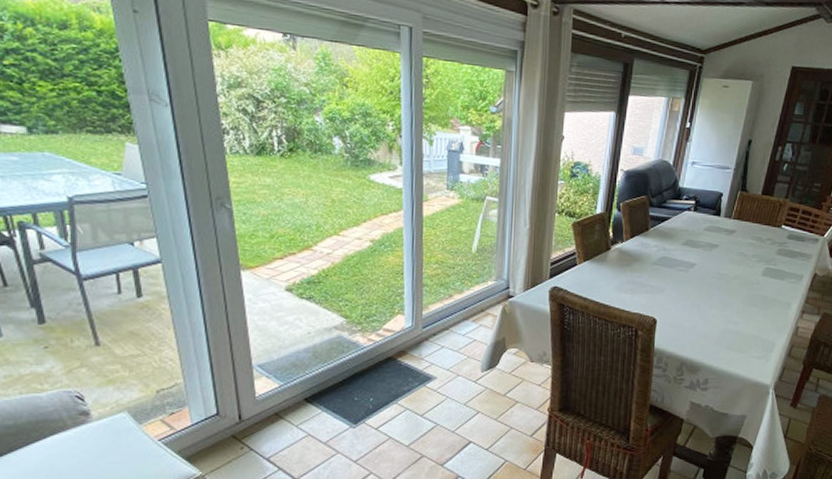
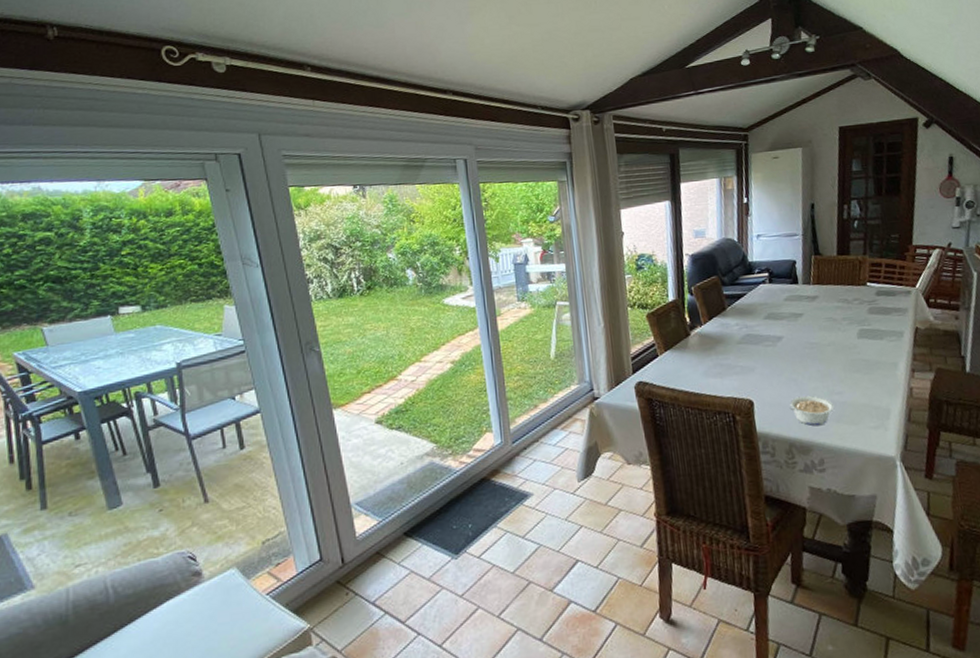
legume: none [688,321,728,350] -> present [789,395,835,426]

